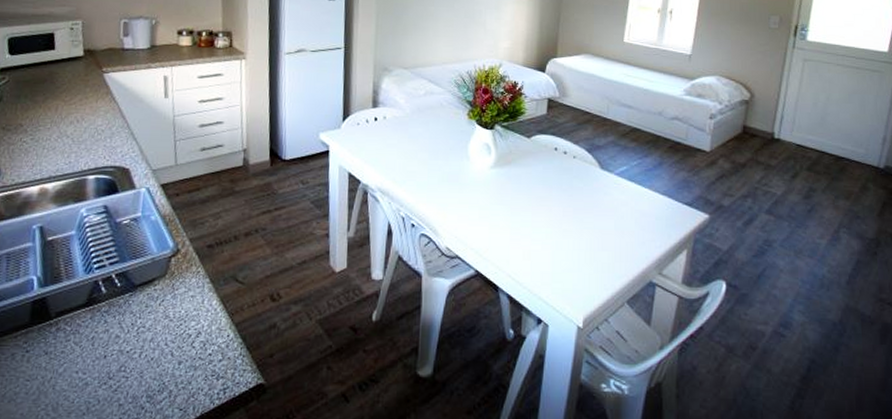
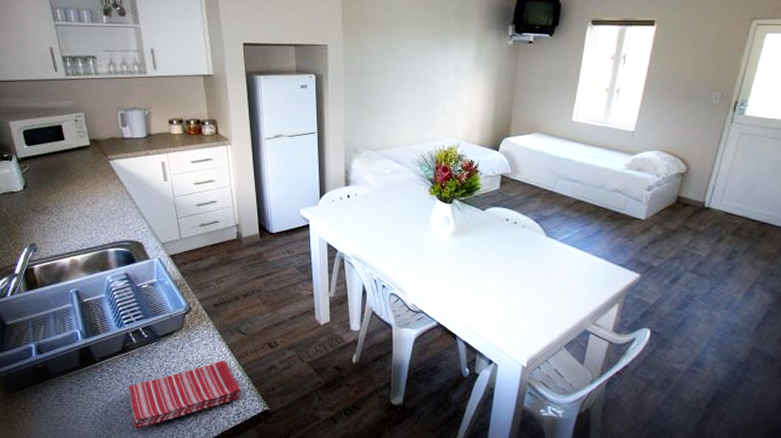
dish towel: none [87,317,230,411] -> present [128,361,240,430]

